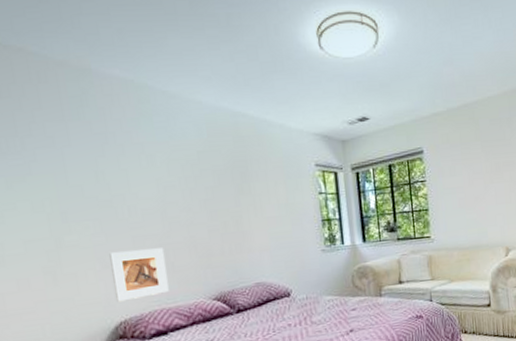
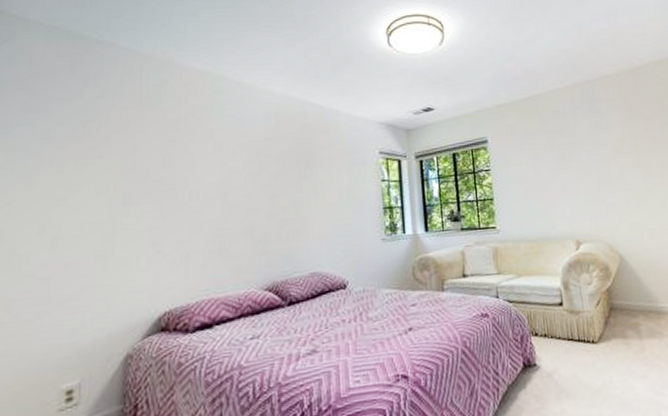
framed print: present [109,248,169,302] -> none [164,233,220,290]

